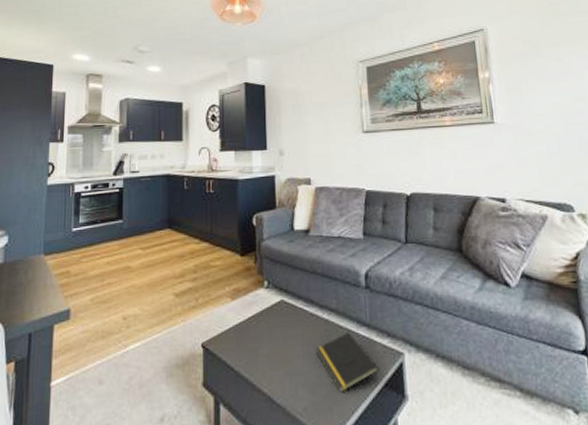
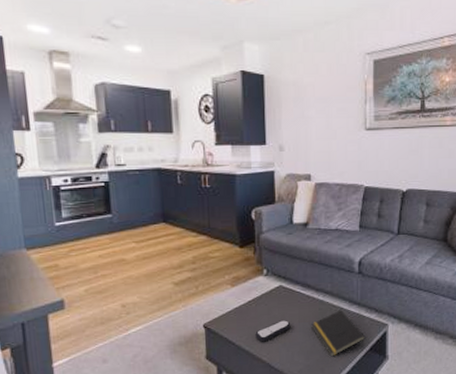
remote control: none [255,342,294,369] -> present [255,320,291,342]

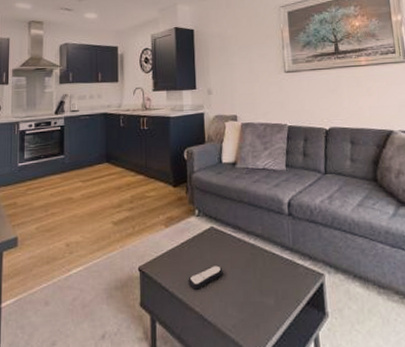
notepad: present [311,309,366,357] -> none [243,255,302,311]

